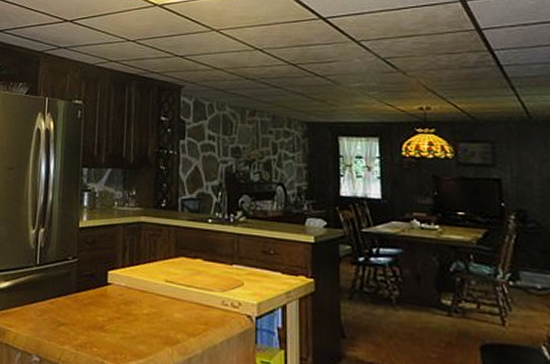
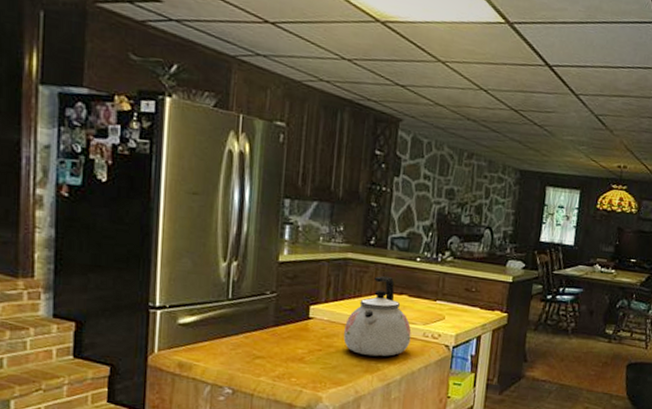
kettle: none [141,239,209,327] -> present [343,276,412,357]

